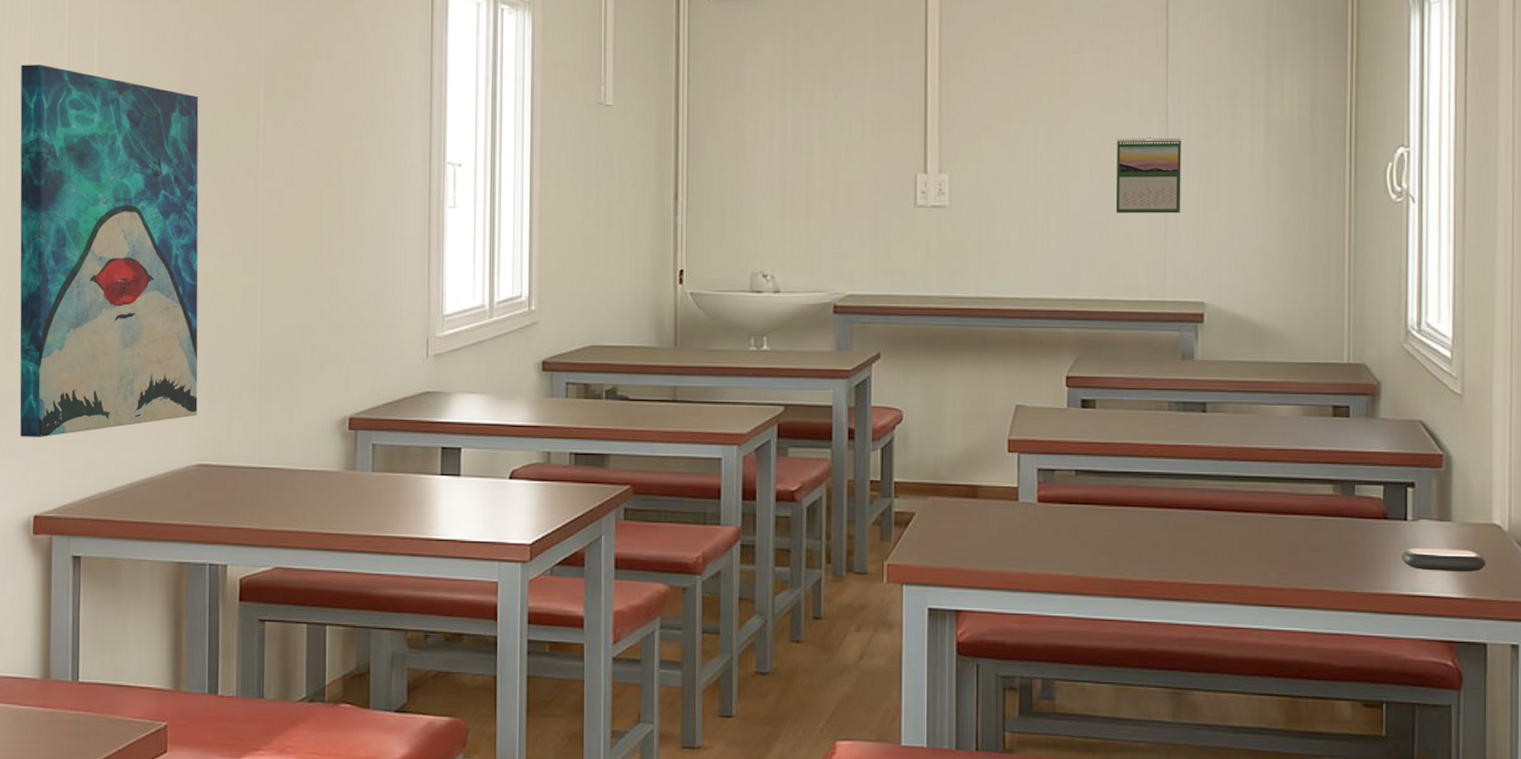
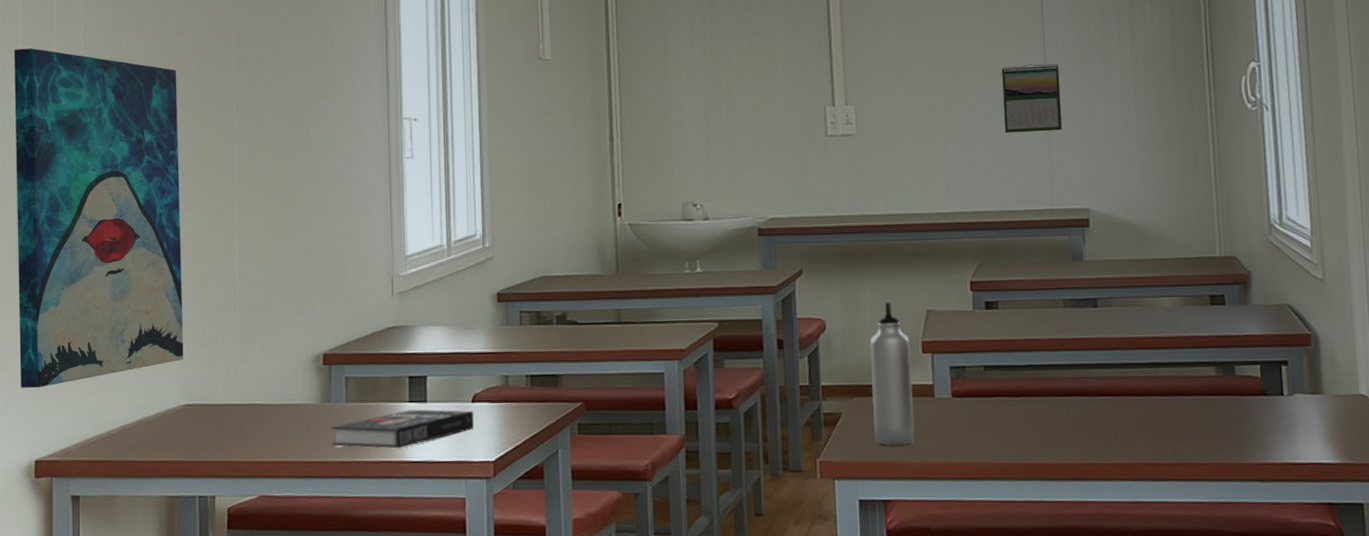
book: none [354,483,510,525] -> present [331,409,474,449]
water bottle: none [950,394,995,551] -> present [870,302,914,445]
remote control: present [1401,548,1487,572] -> none [1280,419,1357,440]

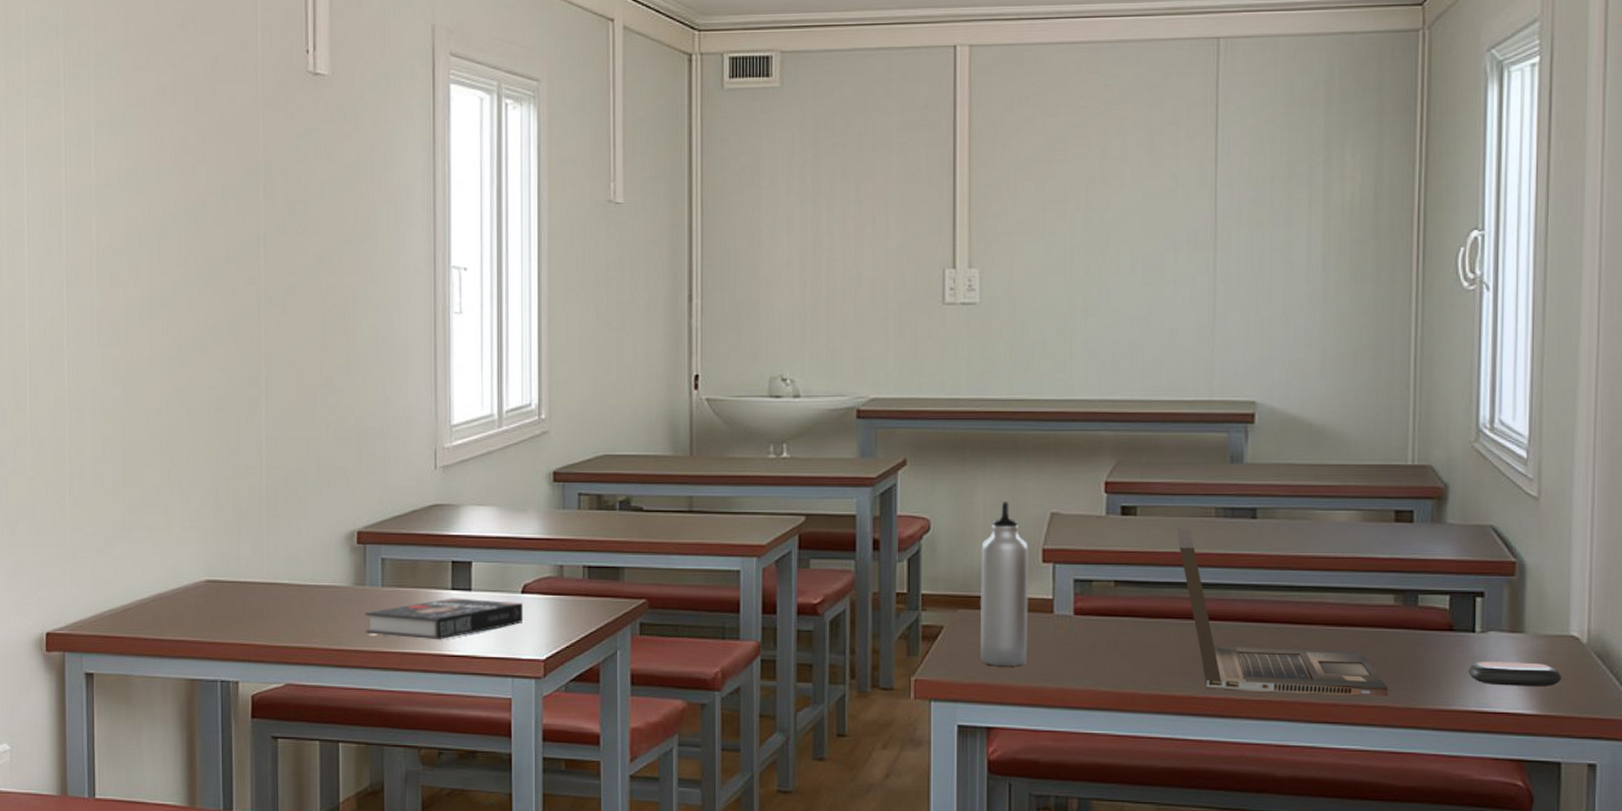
wall art: present [13,48,184,389] -> none [18,173,205,555]
calendar: present [1001,64,1062,133] -> none [1159,225,1232,308]
laptop: none [1033,318,1218,457] -> present [1177,528,1388,697]
remote control: none [1280,419,1357,440] -> present [1468,662,1562,686]

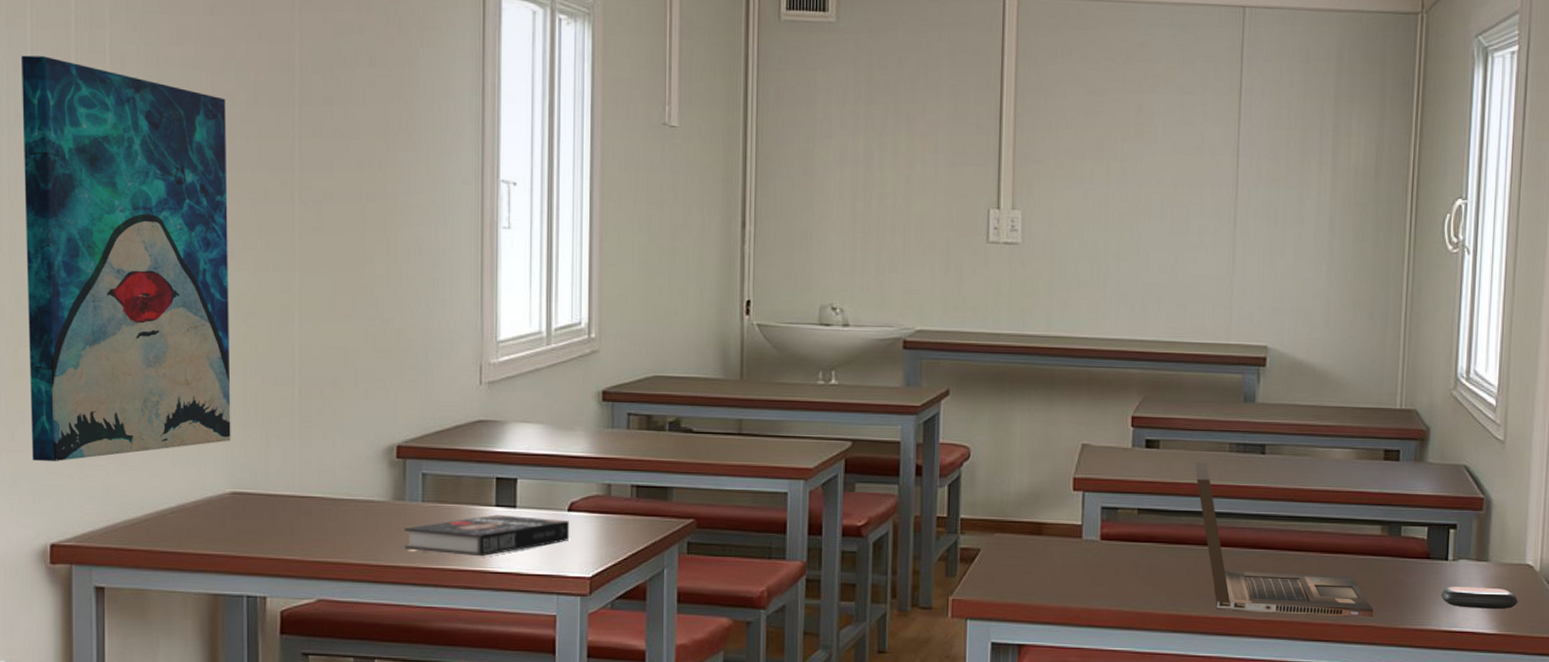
wall art: none [18,173,205,555] -> present [20,55,231,462]
water bottle: present [980,502,1029,666] -> none [1014,432,1061,587]

